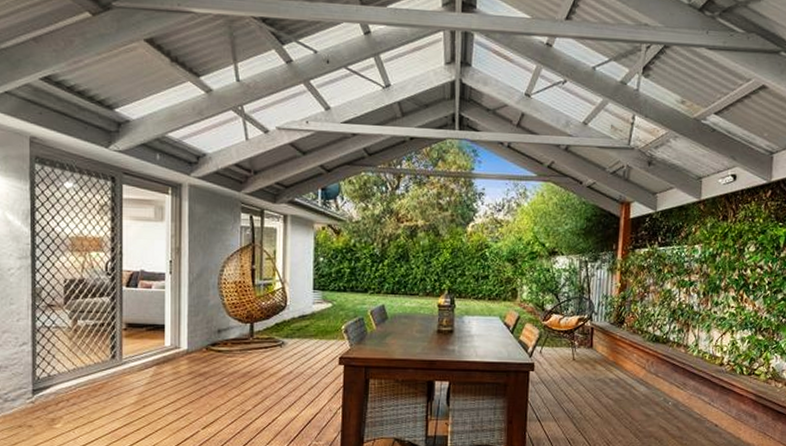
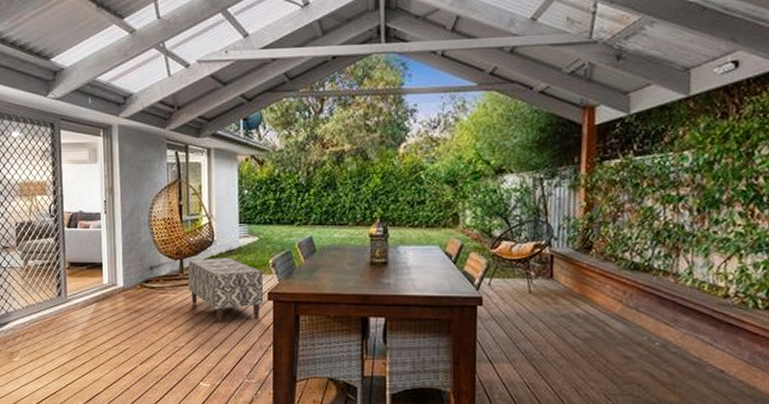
bench: none [258,322,335,388] -> present [188,257,264,324]

